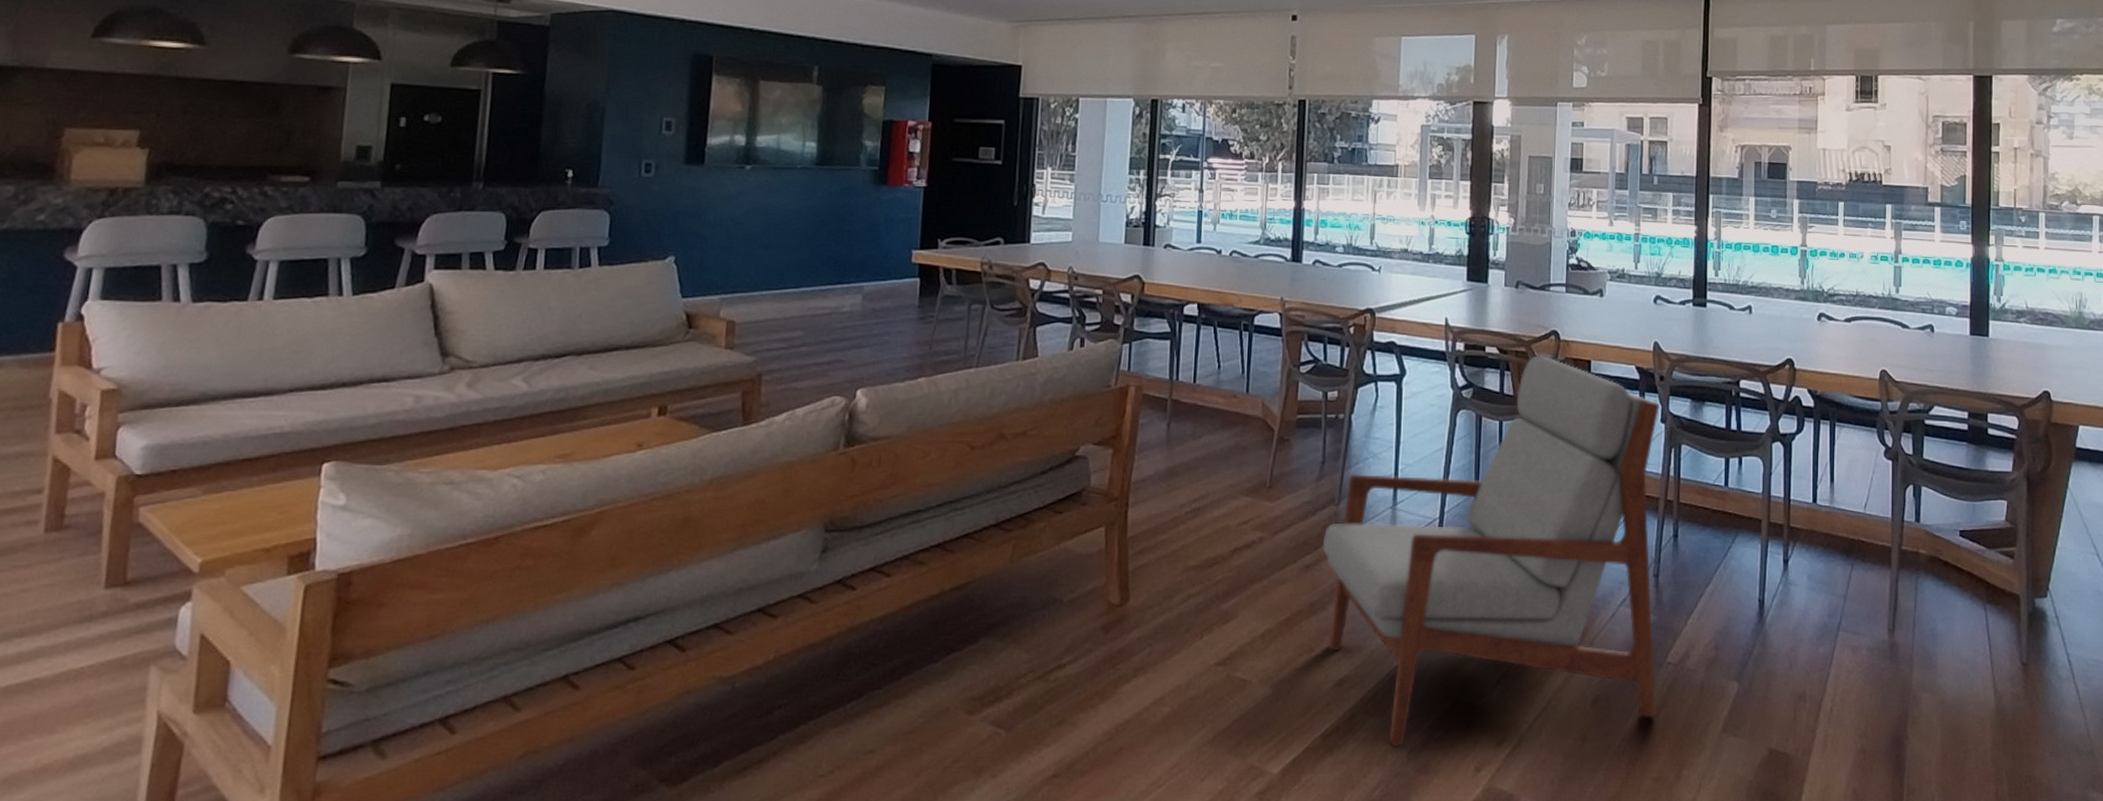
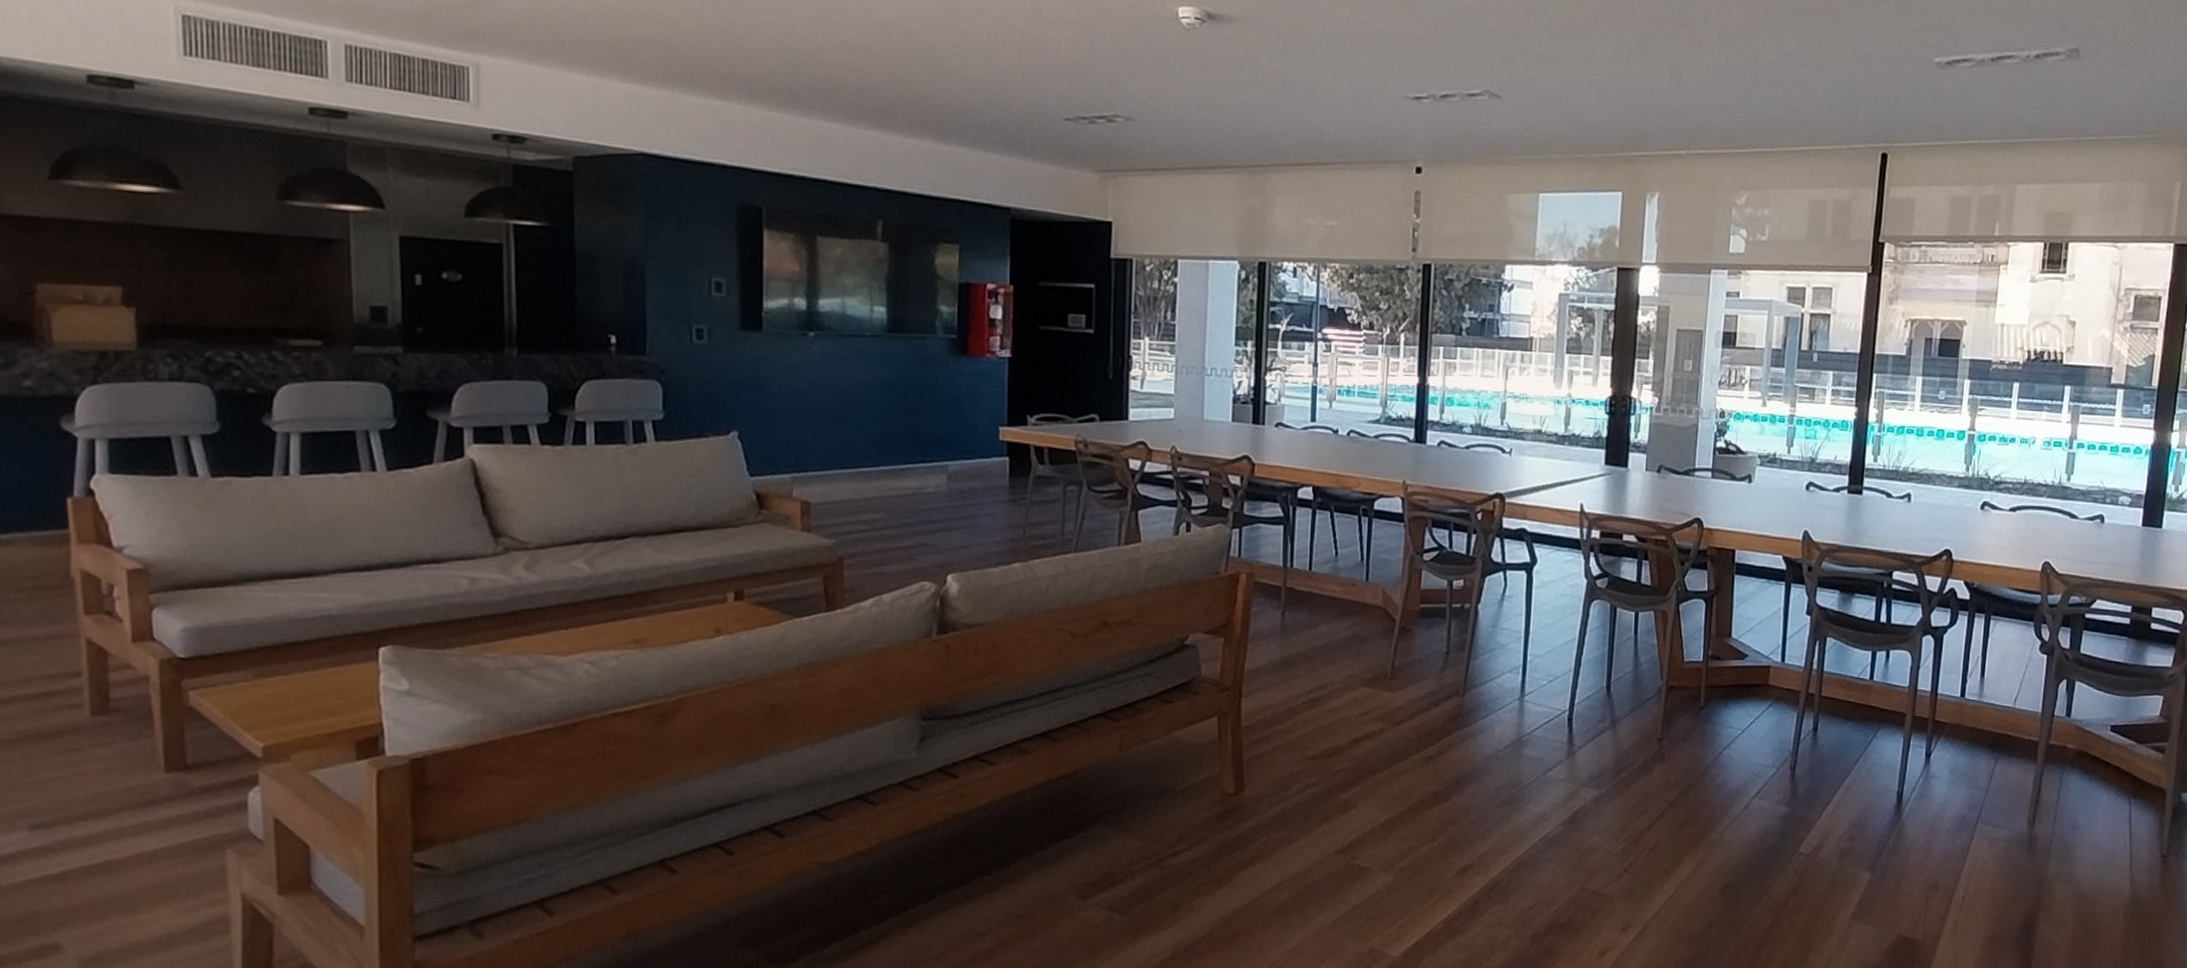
armchair: present [1322,355,1659,746] -> none [1446,544,1806,931]

